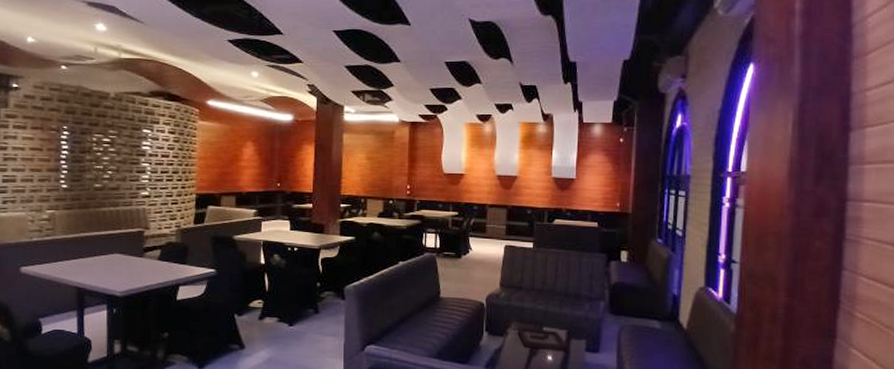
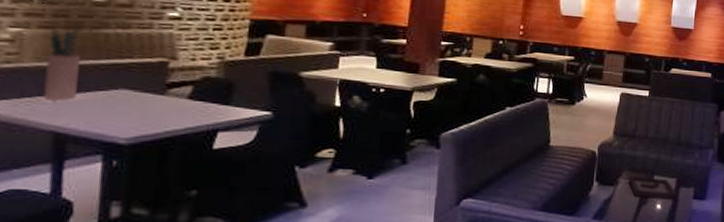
vase: none [69,206,89,264] -> present [43,26,81,102]

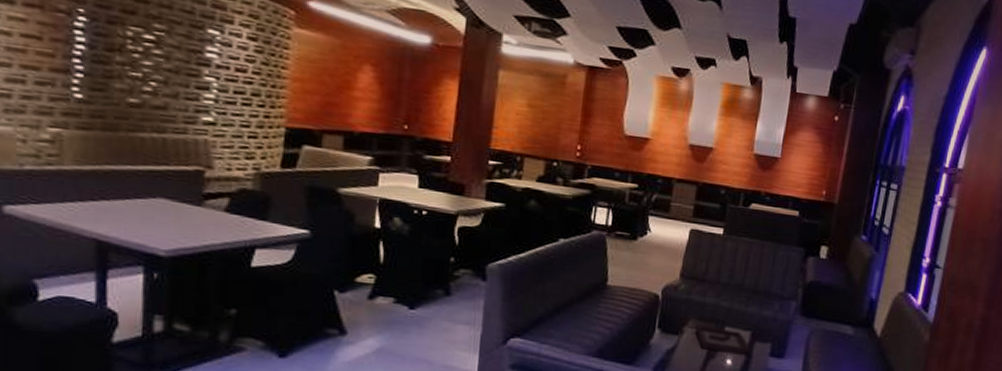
vase: present [43,26,81,102] -> none [84,127,118,209]

